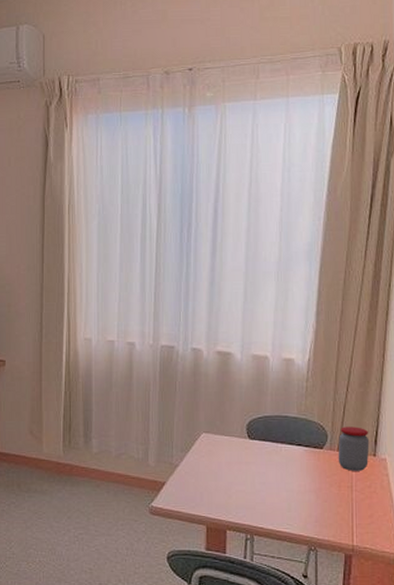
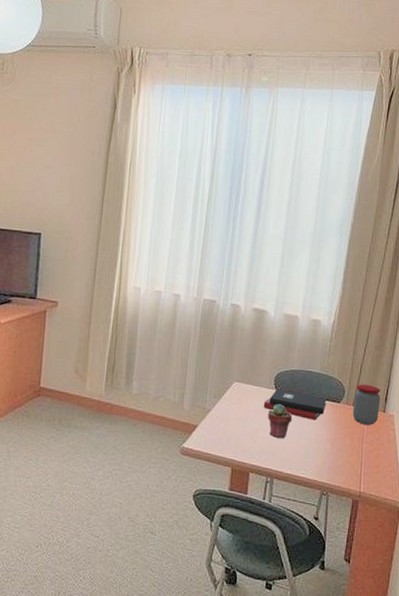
hardback book: none [236,438,308,469] -> present [263,389,328,420]
potted succulent: none [242,454,269,492] -> present [268,404,292,439]

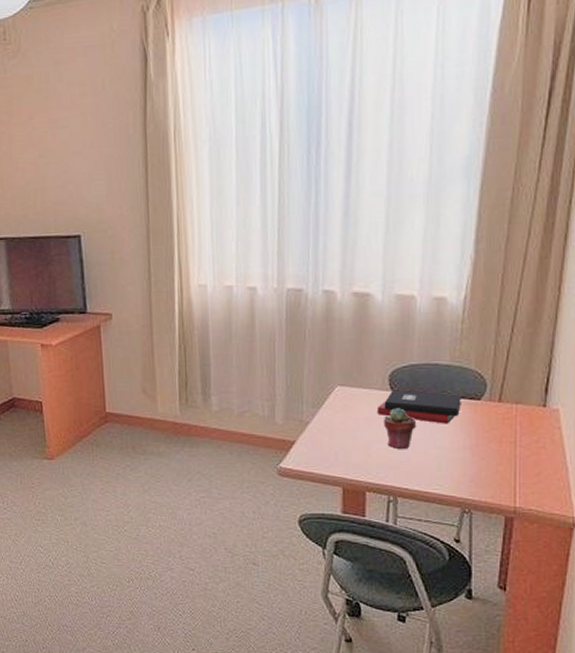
jar: present [352,384,381,425] -> none [499,373,539,424]

